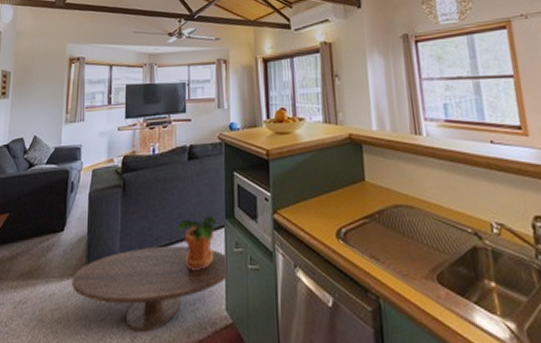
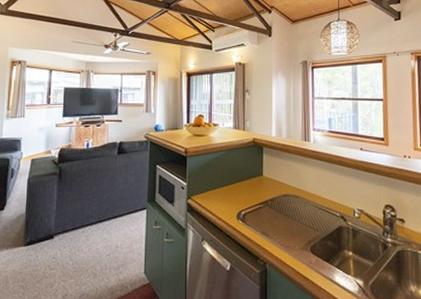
coffee table: present [71,245,230,332] -> none [10,223,149,291]
potted plant: present [175,212,217,270] -> none [104,197,140,242]

